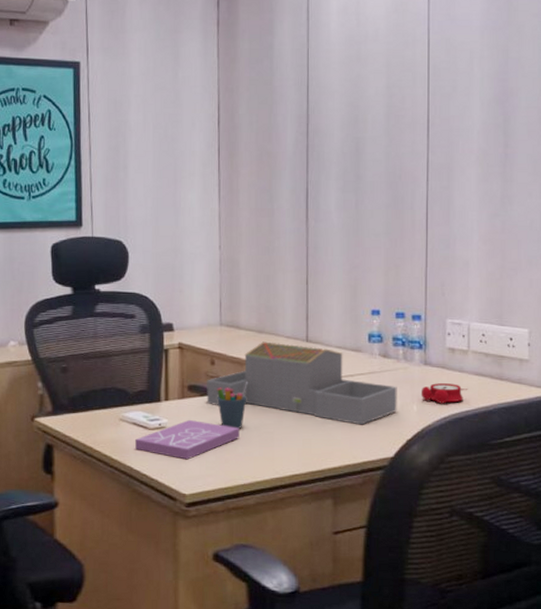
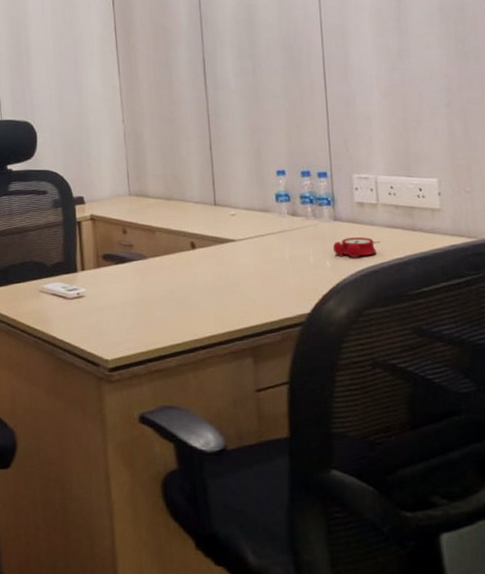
book: present [135,419,240,460] -> none [56,287,156,327]
architectural model: present [206,341,397,425] -> none [120,208,310,284]
pen holder: present [216,382,247,429] -> none [130,248,160,294]

